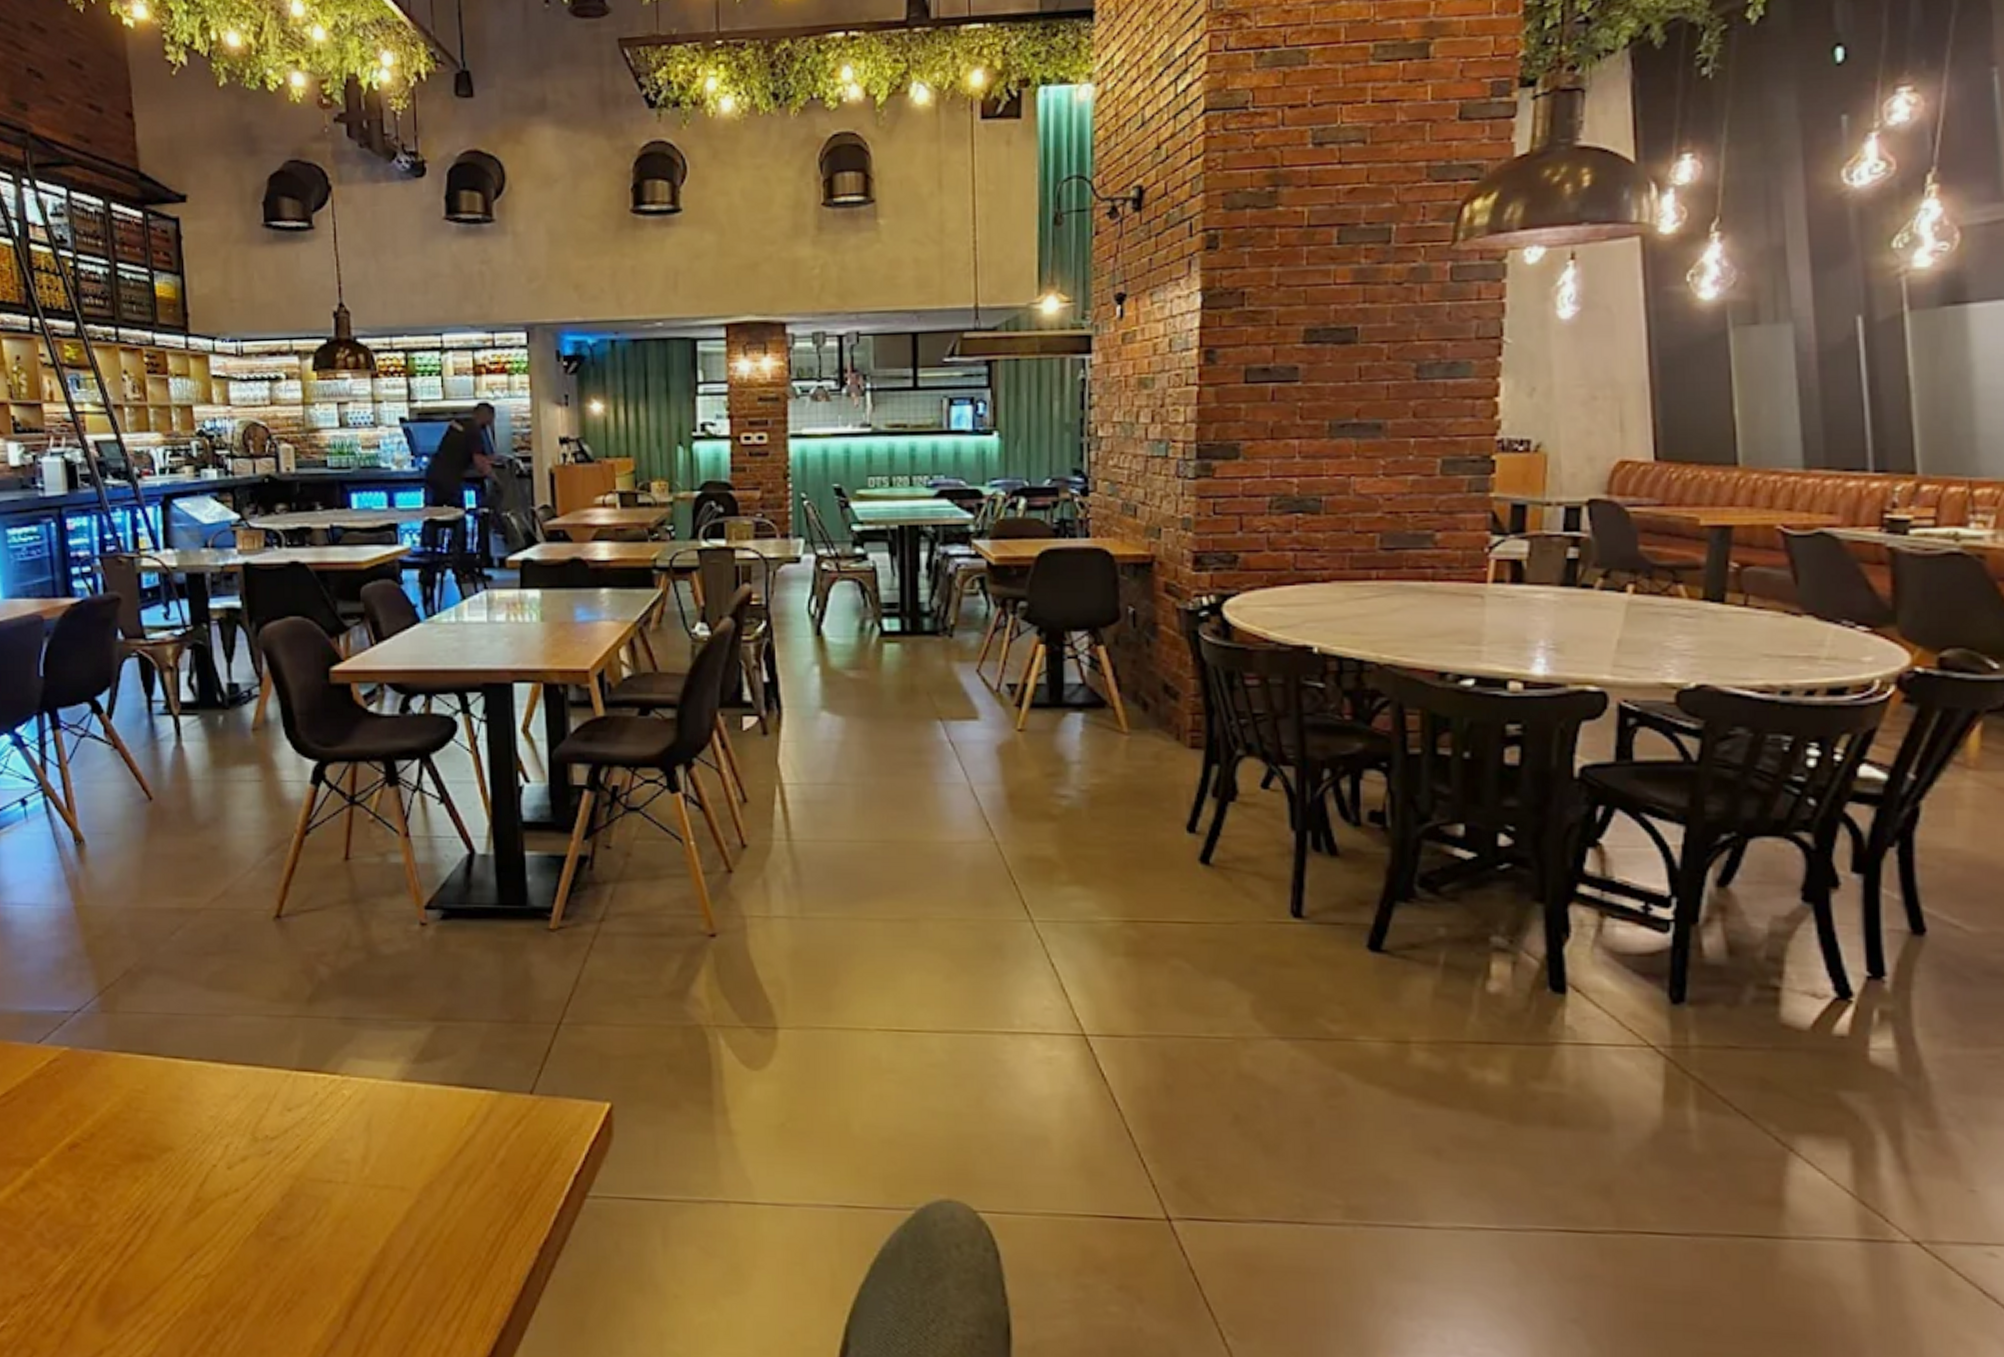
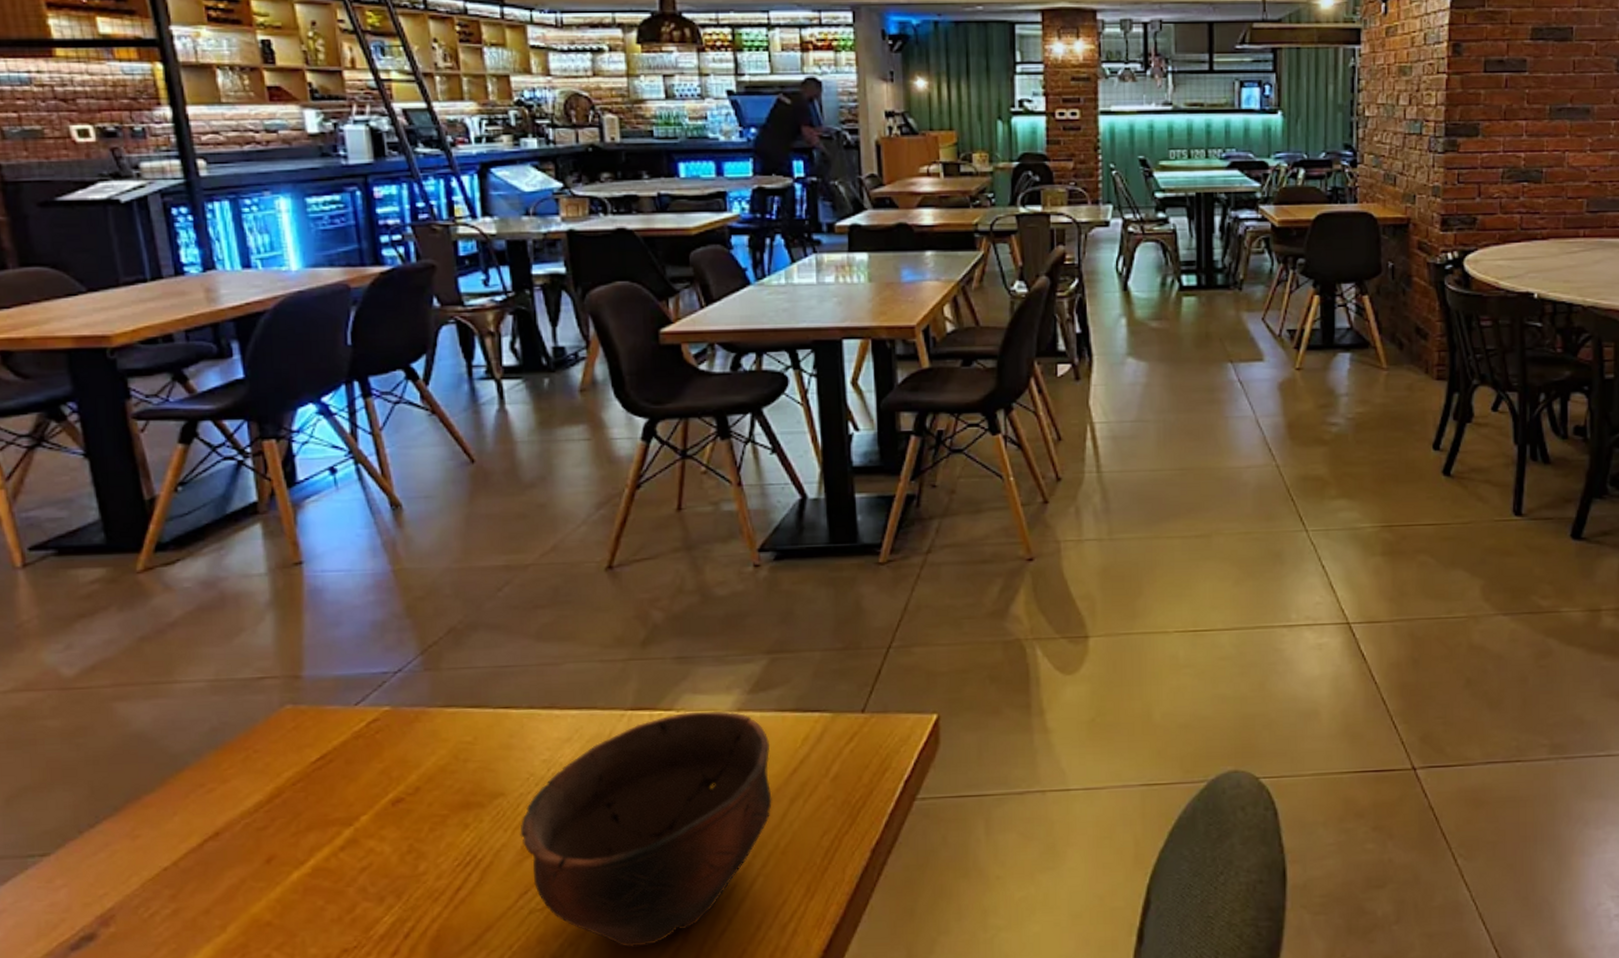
bowl: none [187,1077,436,1329] -> present [520,711,772,948]

